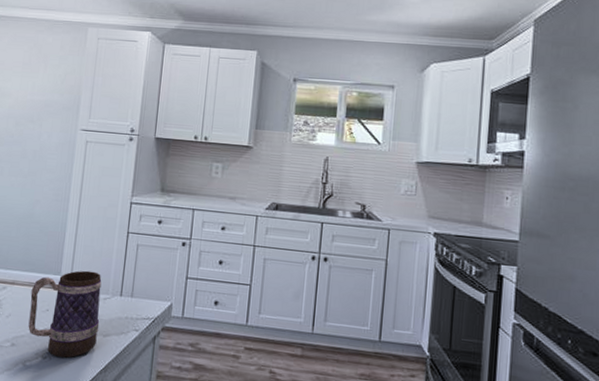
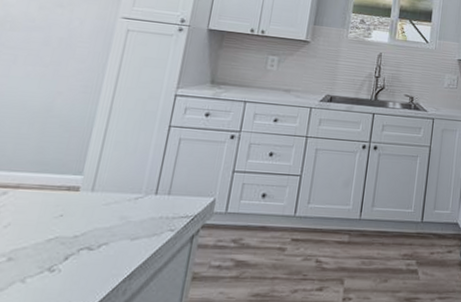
mug: present [28,270,102,358] -> none [33,168,134,268]

